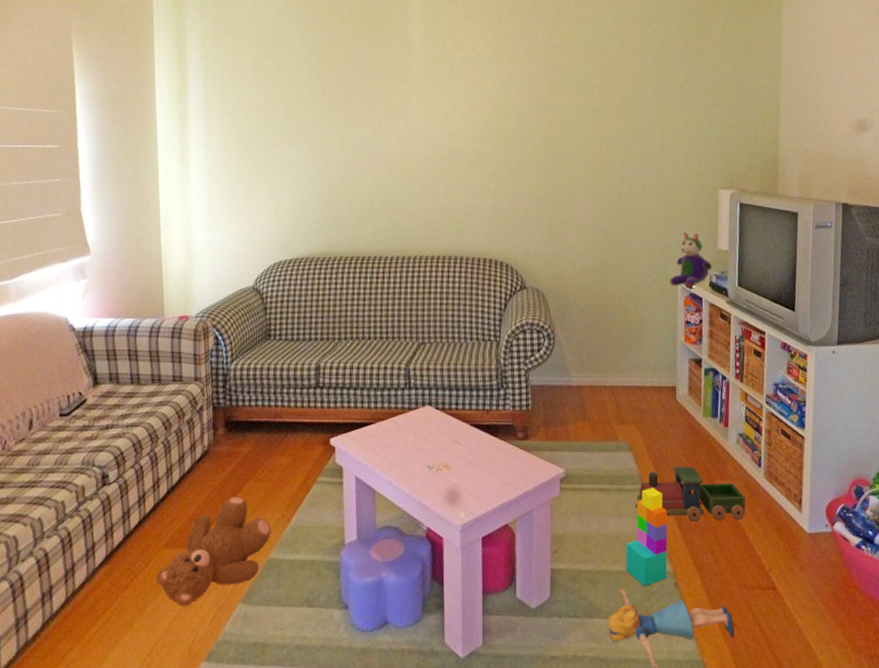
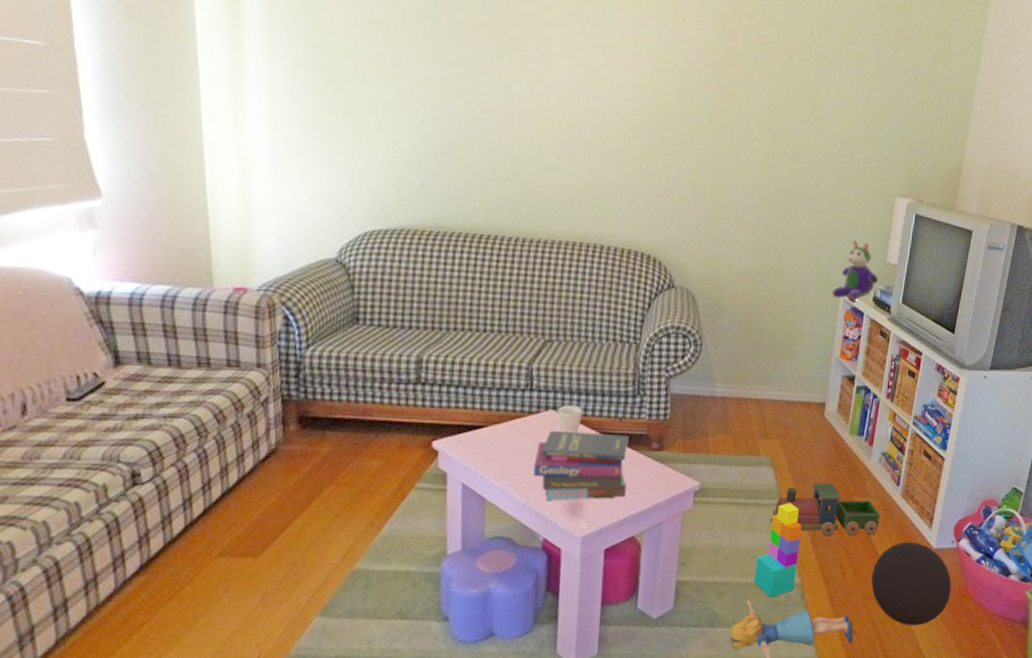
teddy bear: present [156,496,271,607] -> none [209,501,357,621]
books: none [414,425,498,491] -> present [532,431,630,501]
cup: none [433,400,455,426] -> present [557,405,583,433]
ball: none [745,526,834,619] -> present [871,542,952,626]

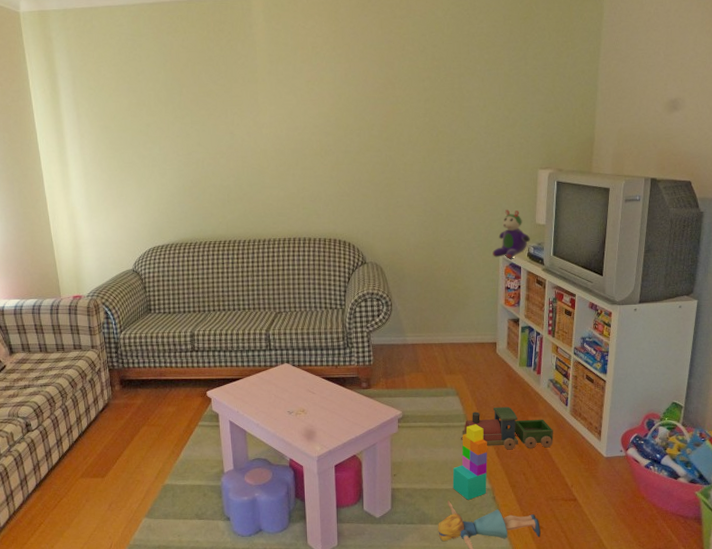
books: present [532,431,630,501] -> none [277,378,347,431]
cup: present [557,405,583,433] -> none [290,359,308,380]
ball: present [871,542,952,626] -> none [551,452,625,523]

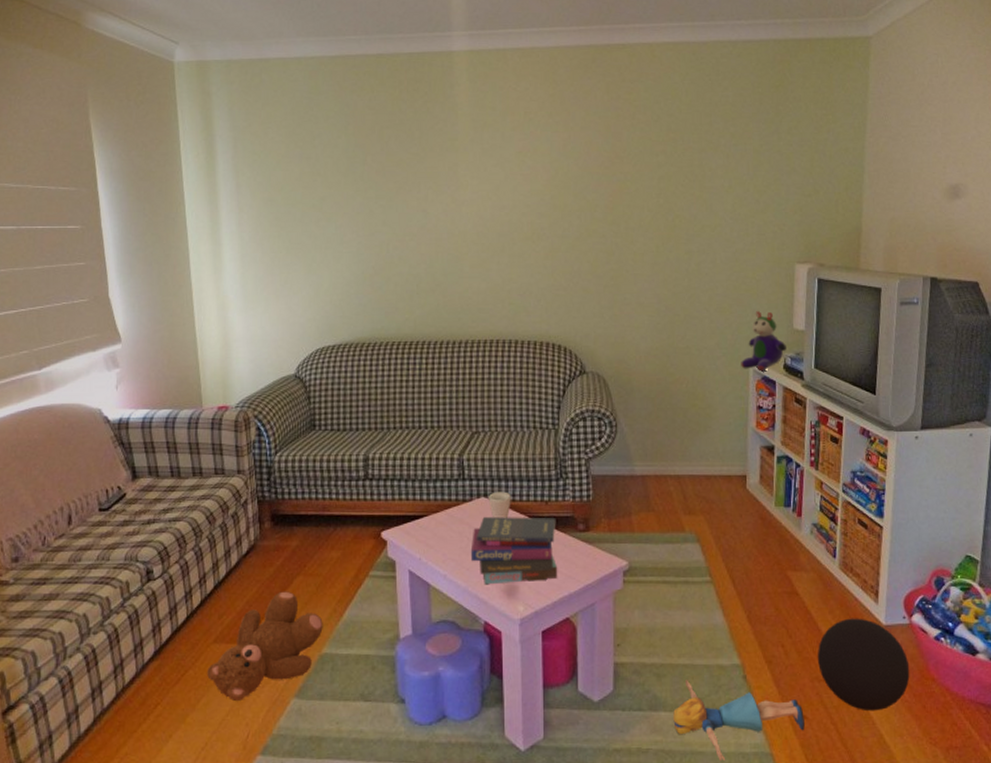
teddy bear: none [77,438,165,521] -> present [207,591,323,702]
books: none [277,378,347,431] -> present [470,517,558,585]
cup: none [290,359,308,380] -> present [489,491,511,518]
toy blocks: present [452,424,488,500] -> none [692,580,737,679]
toy train: present [461,406,553,450] -> none [702,558,819,614]
ball: none [551,452,625,523] -> present [817,618,910,712]

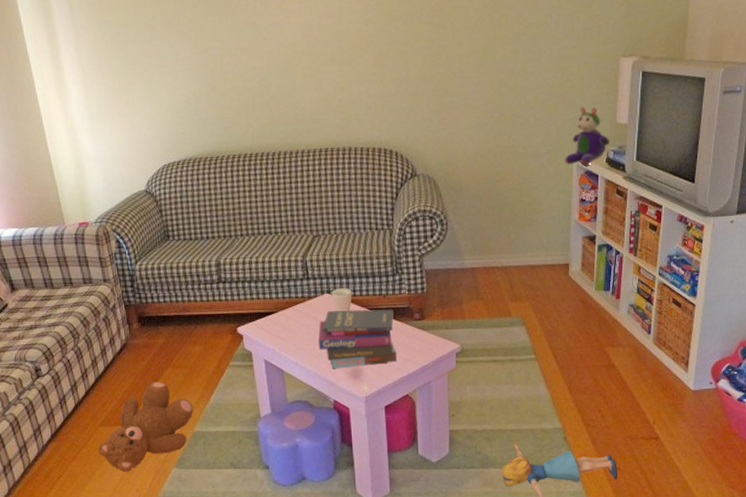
ball: present [817,618,910,712] -> none [630,385,714,463]

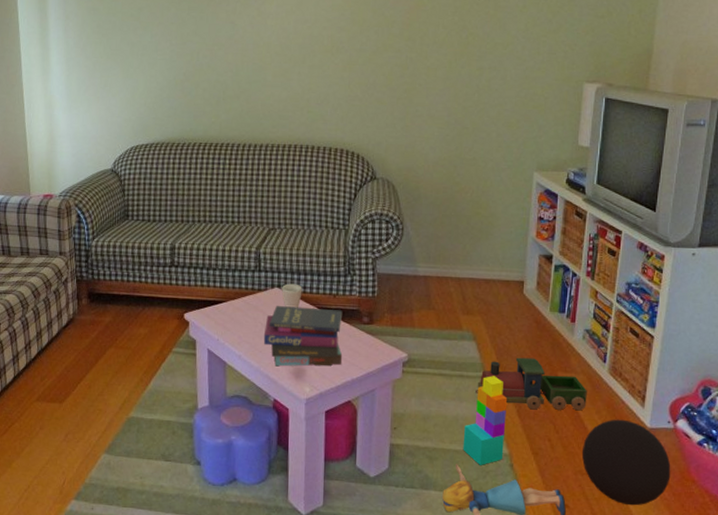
teddy bear: present [98,381,193,473] -> none [30,360,131,453]
toy blocks: none [518,357,559,441] -> present [463,376,508,465]
toy train: none [528,336,634,385] -> present [476,357,587,411]
stuffed toy: present [565,107,611,166] -> none [525,127,571,185]
ball: none [630,385,714,463] -> present [581,419,671,506]

